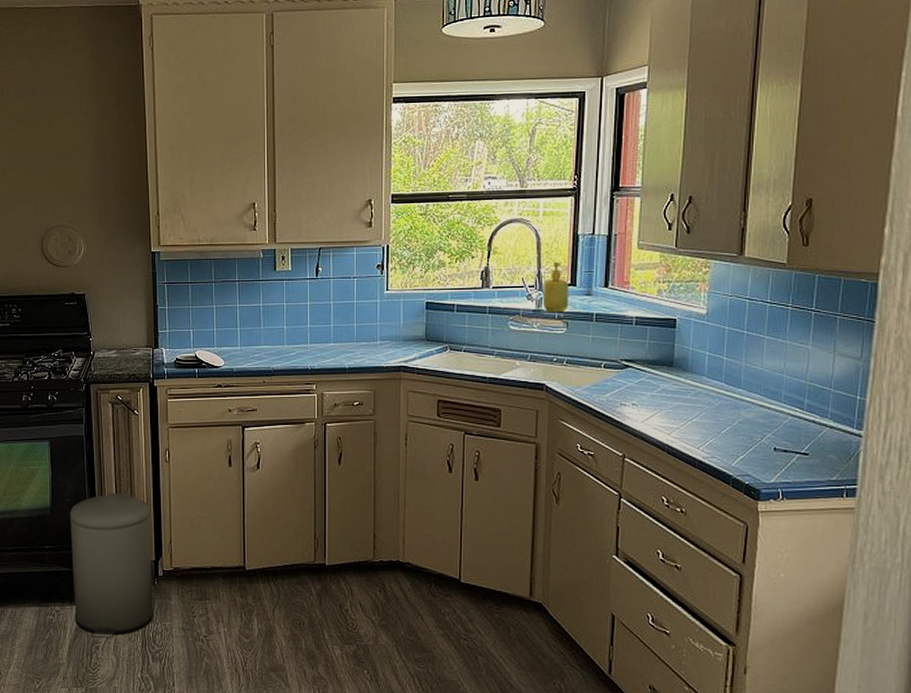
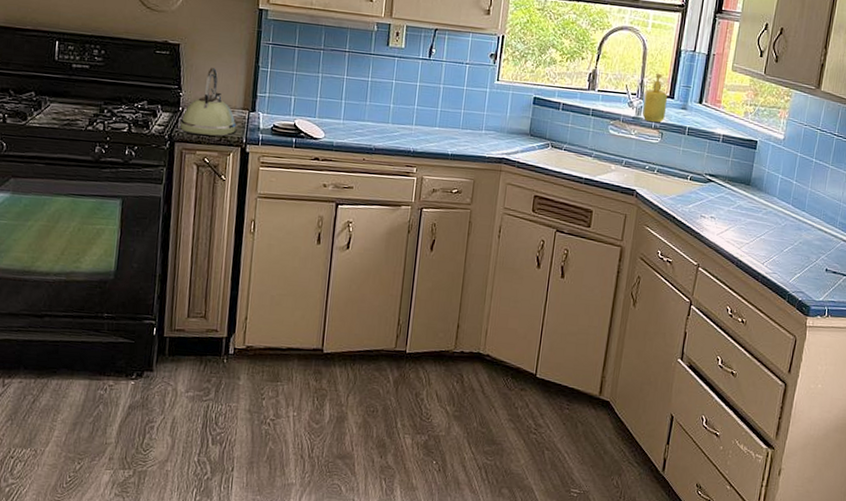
pedal bin: present [70,492,153,638] -> none [130,261,228,418]
kettle: none [92,312,144,376] -> present [179,68,237,137]

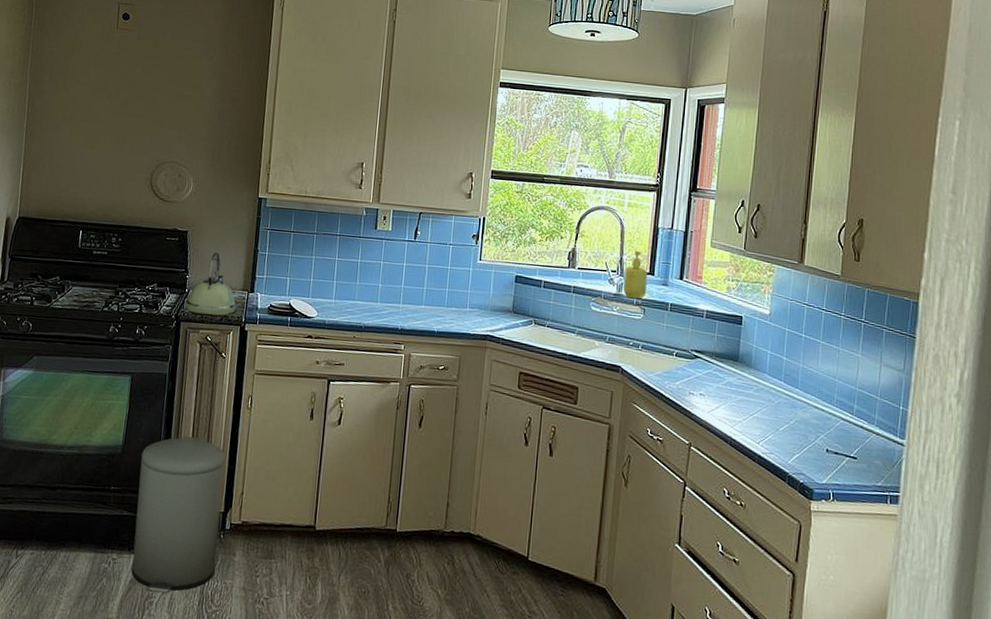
pedal bin: none [130,261,228,418] -> present [131,435,226,594]

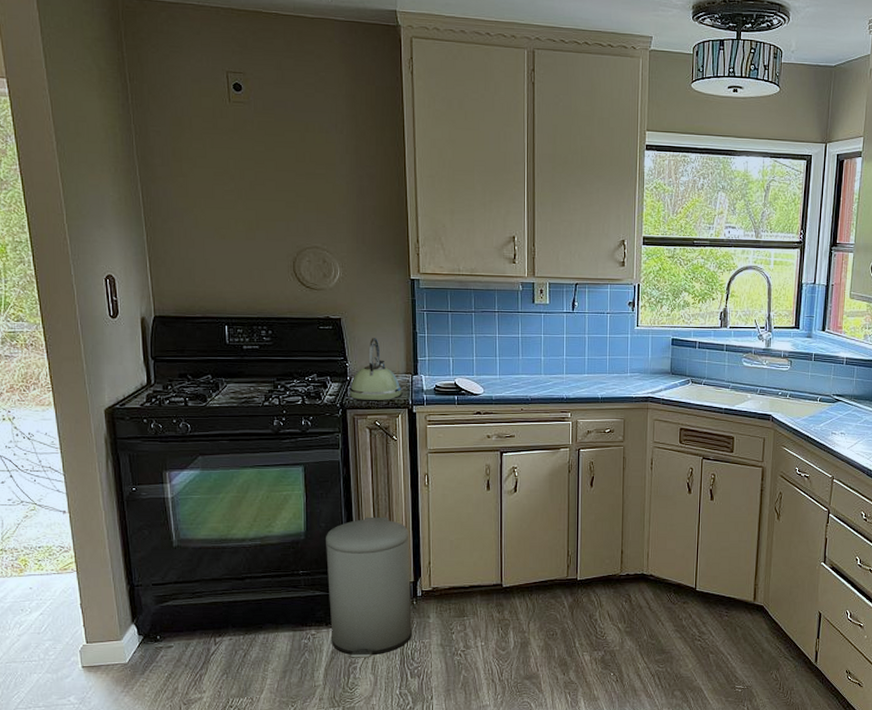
soap dispenser: present [624,250,647,299] -> none [772,306,793,352]

